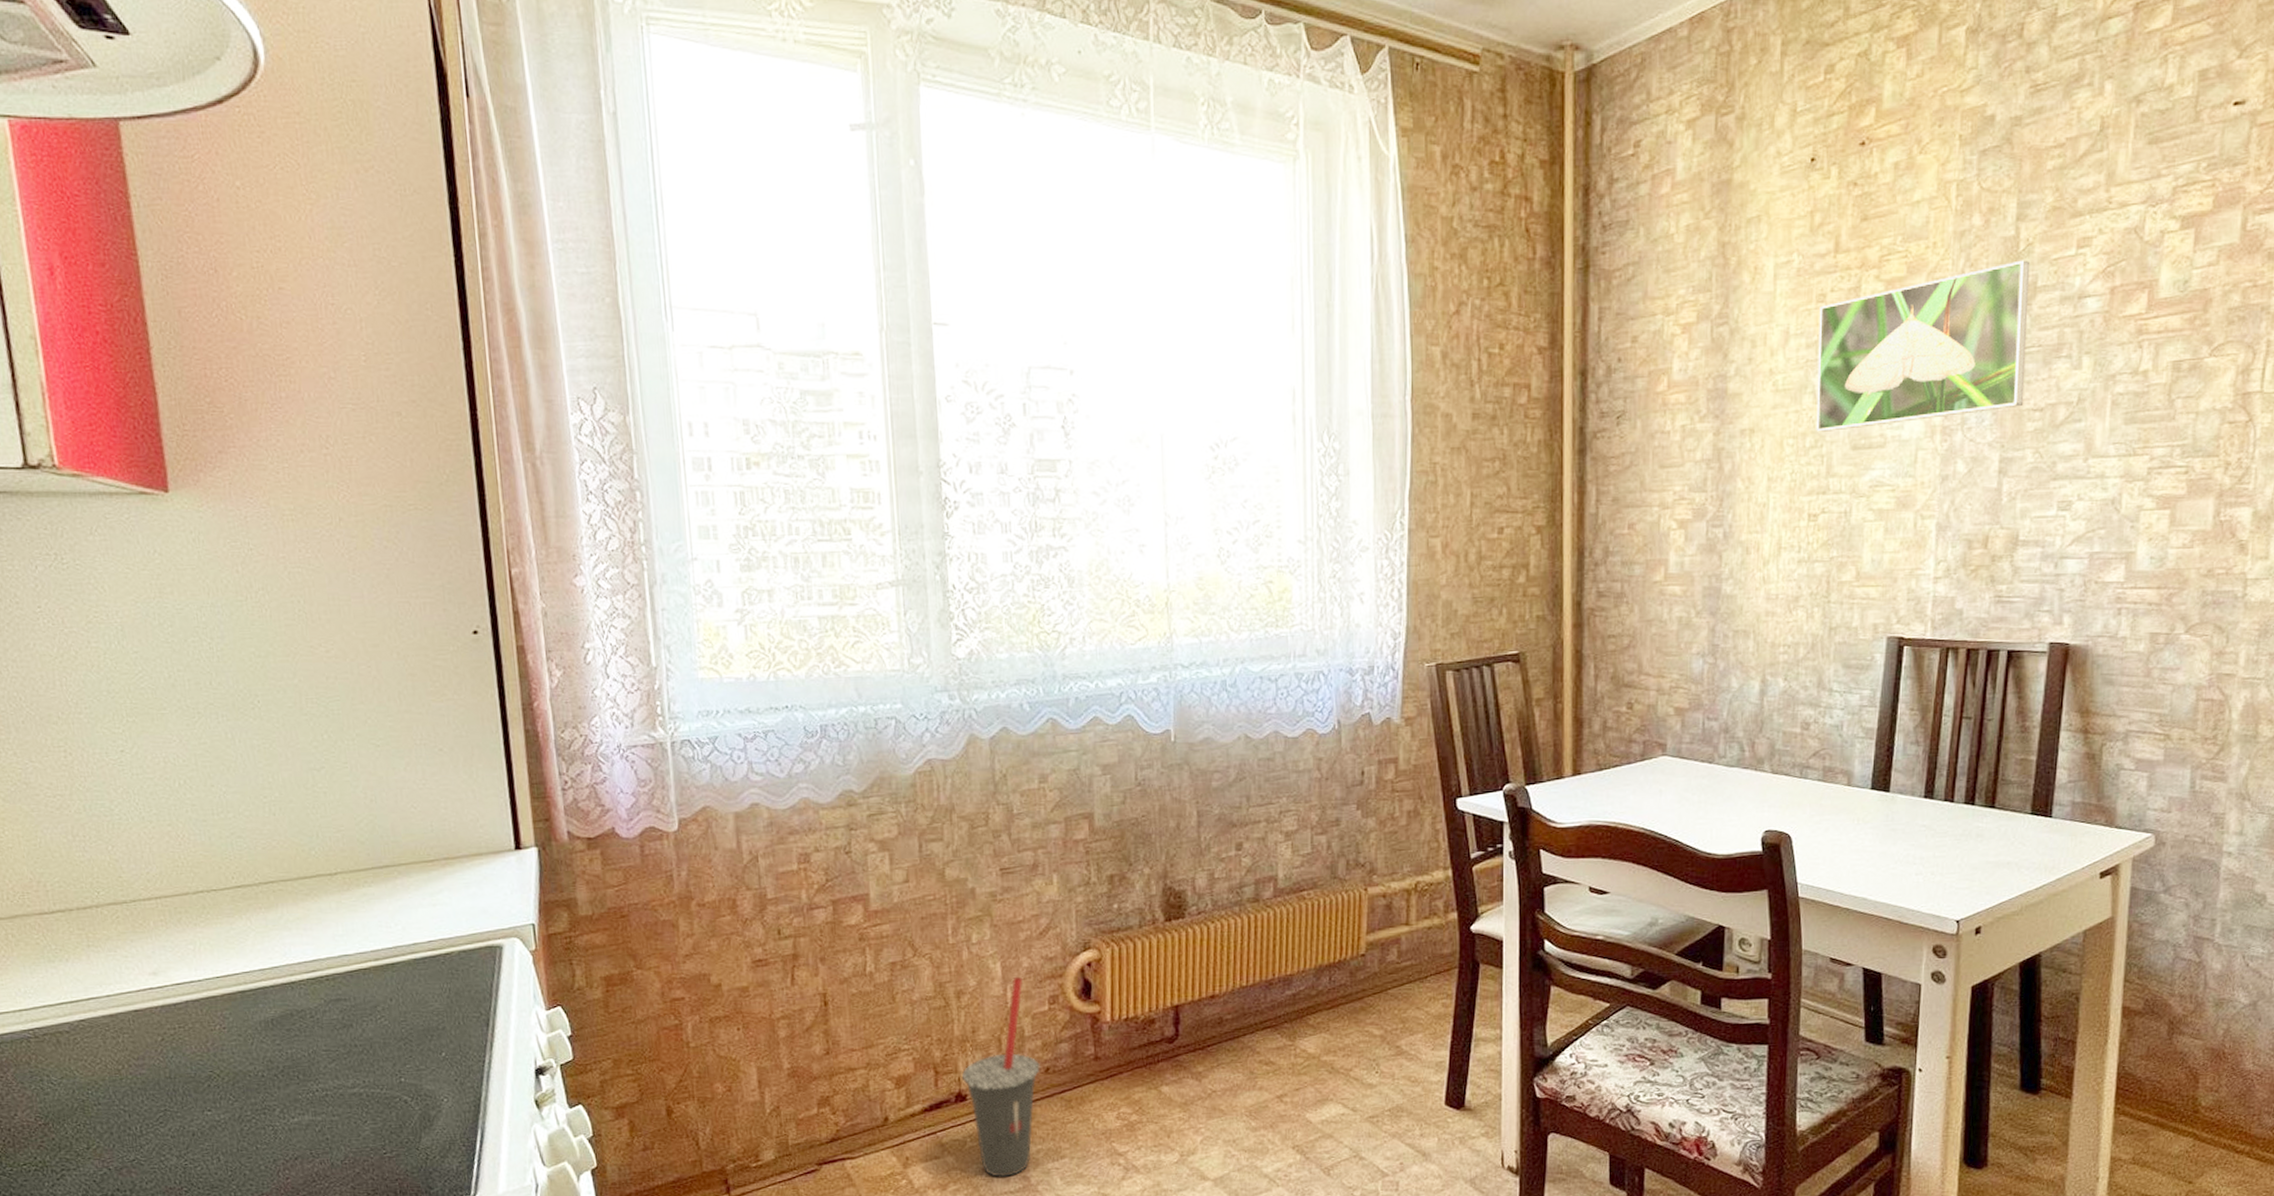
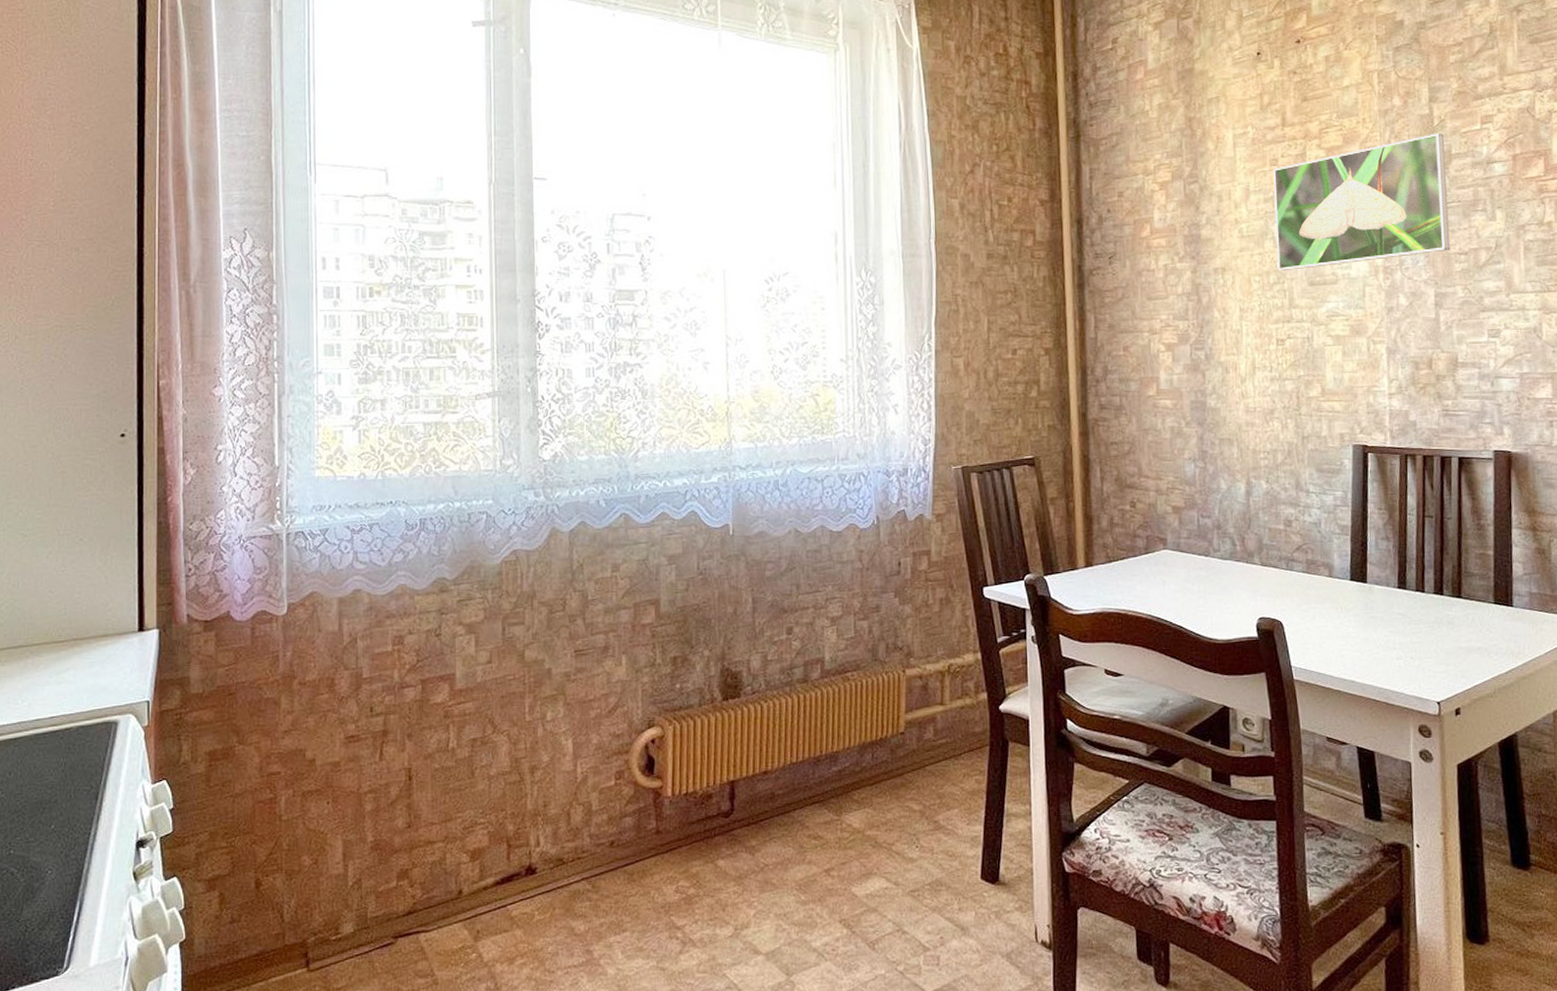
beverage cup: present [962,976,1040,1178] -> none [533,752,605,952]

